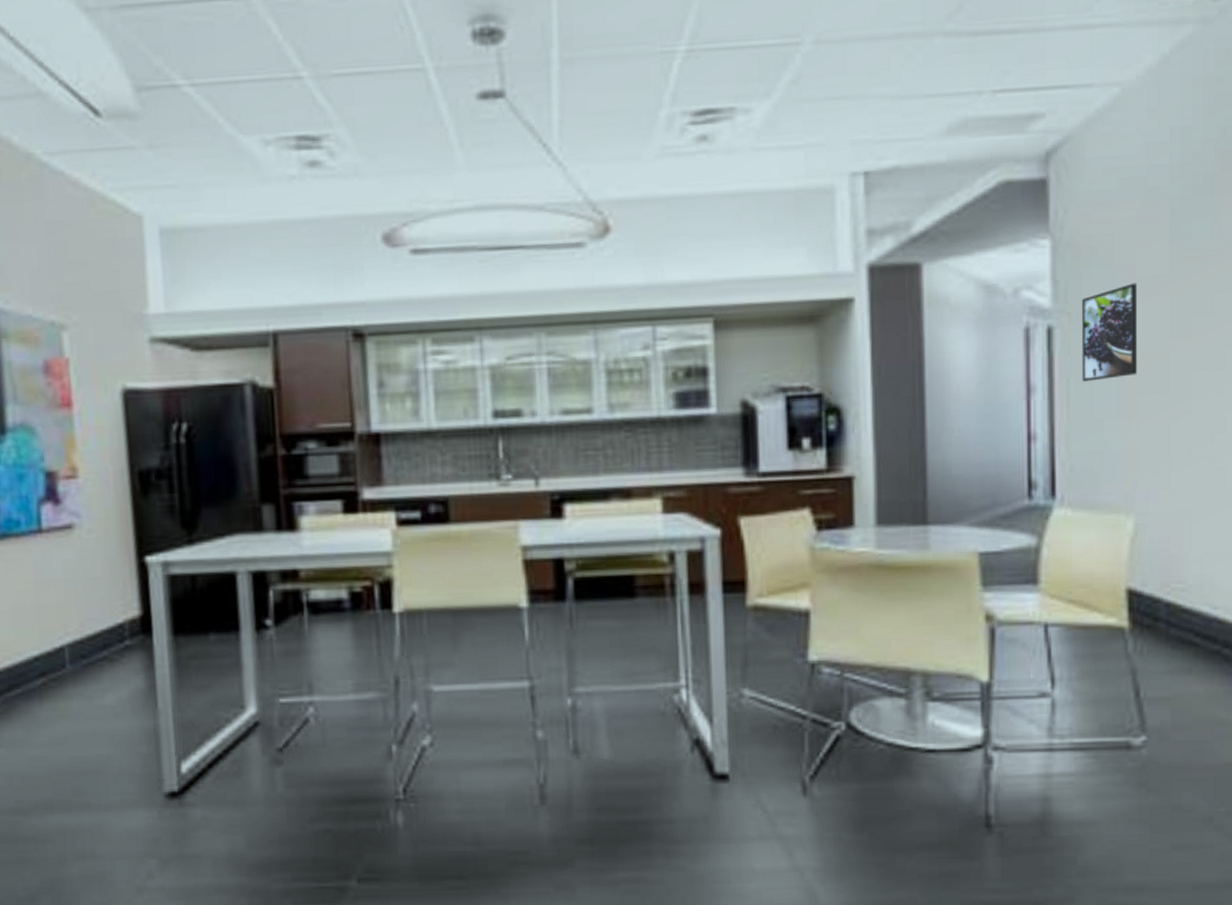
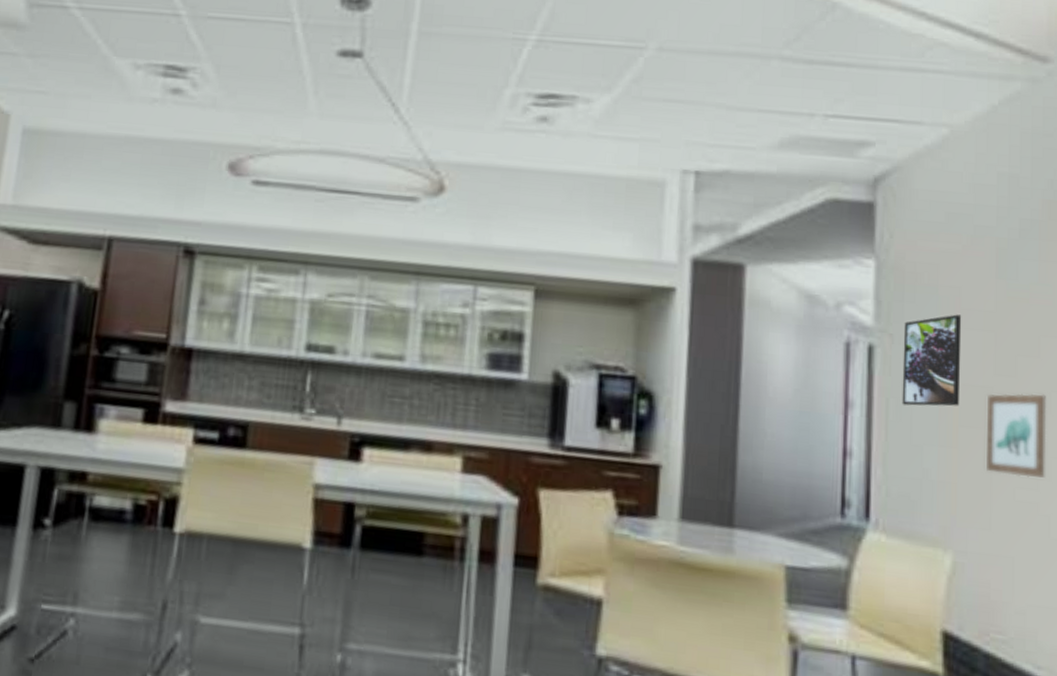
wall art: none [1164,351,1220,434] -> present [987,393,1046,478]

